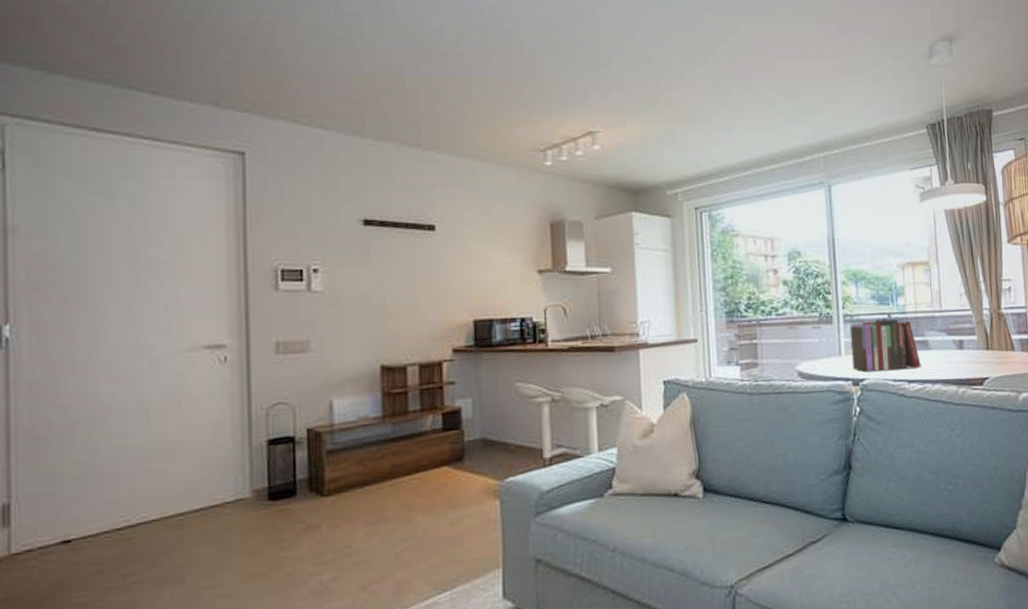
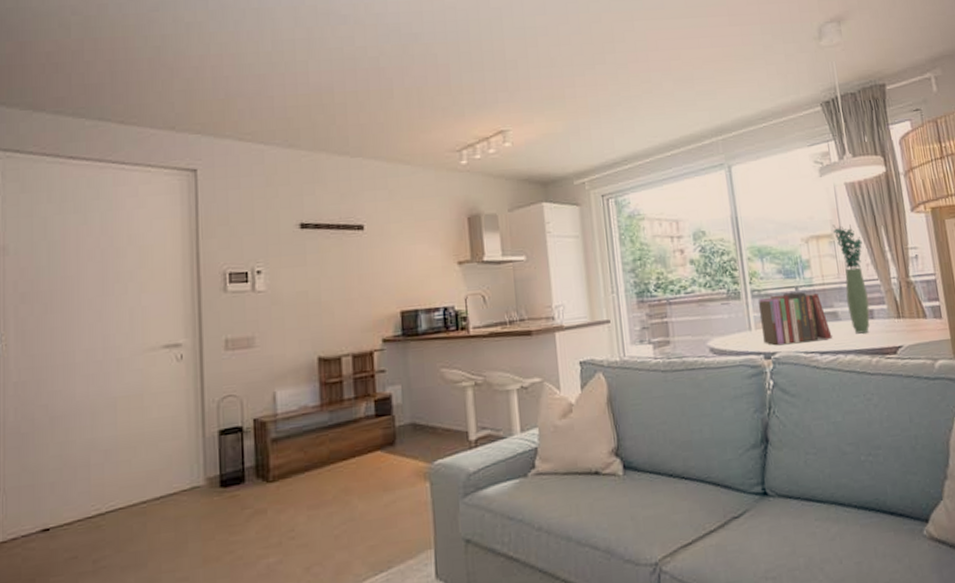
vase: none [929,252,960,364] -> present [832,224,870,334]

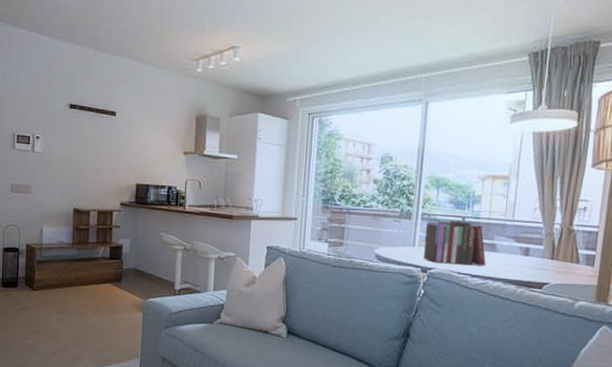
vase: present [832,224,870,334] -> none [506,168,536,267]

